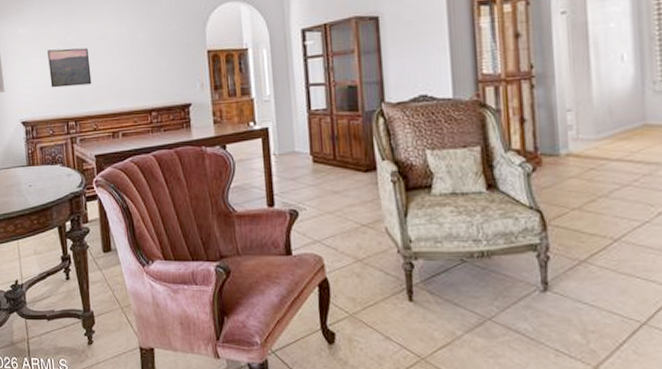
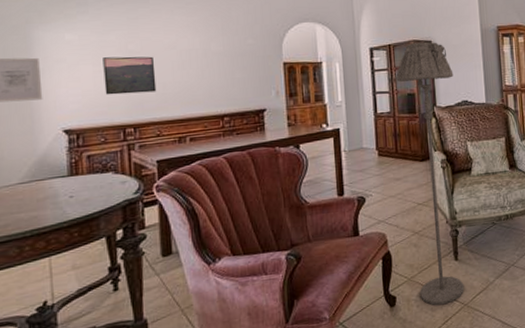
floor lamp: none [333,17,422,354] -> present [396,42,465,306]

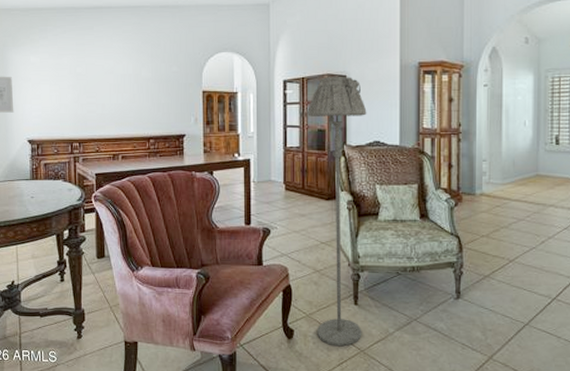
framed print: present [103,56,157,95] -> none [57,78,97,112]

